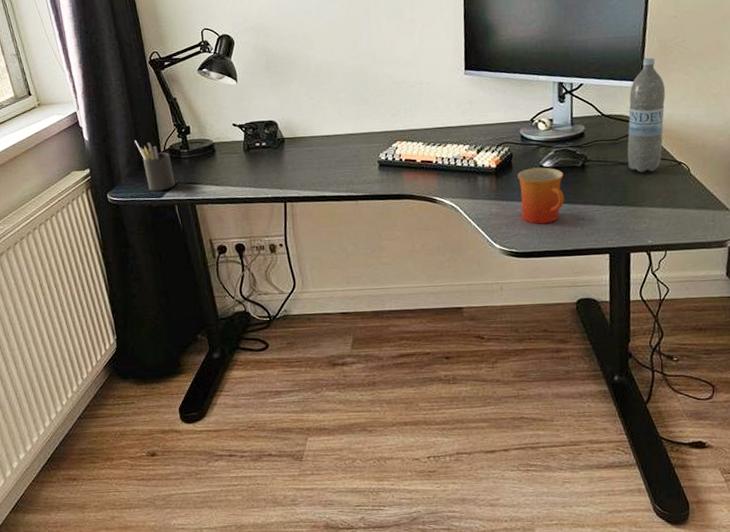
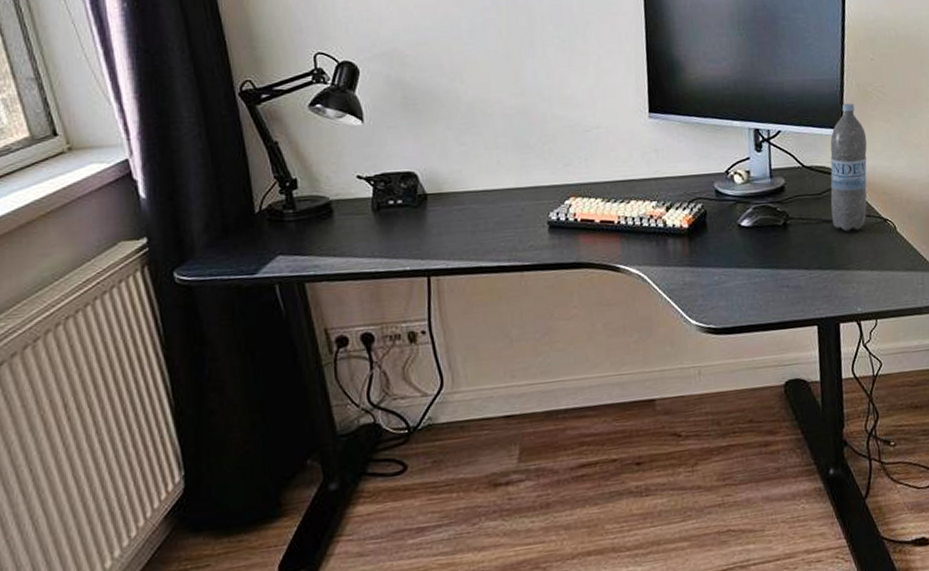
pen holder: present [135,140,175,191] -> none [216,197,275,267]
mug: present [518,167,565,224] -> none [713,226,767,294]

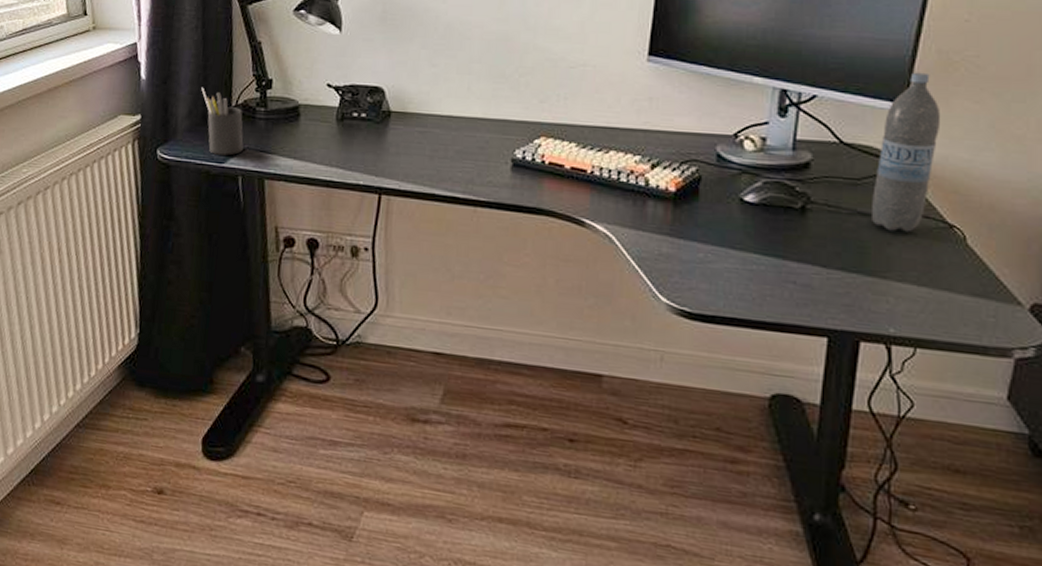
pen holder: none [216,197,275,267] -> present [201,87,244,156]

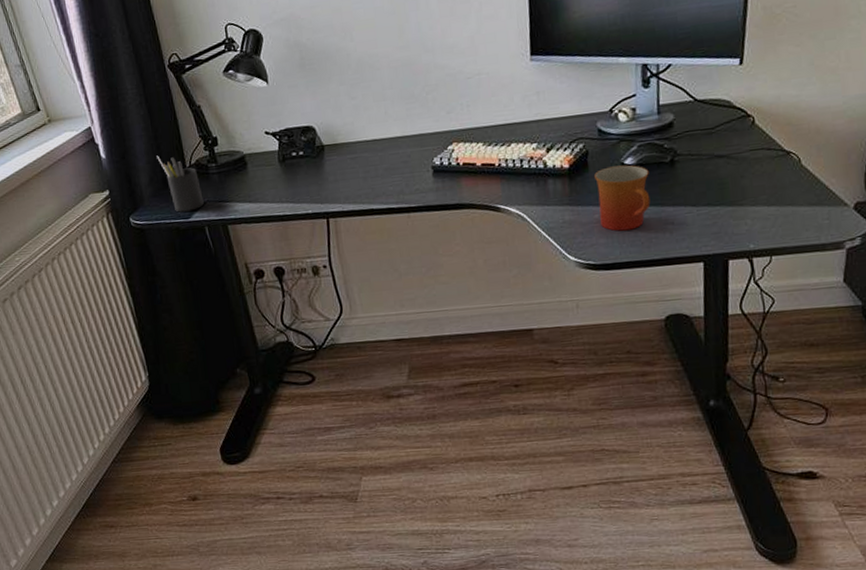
mug: none [705,200,773,280] -> present [595,164,651,231]
water bottle: present [872,72,941,232] -> none [725,28,772,166]

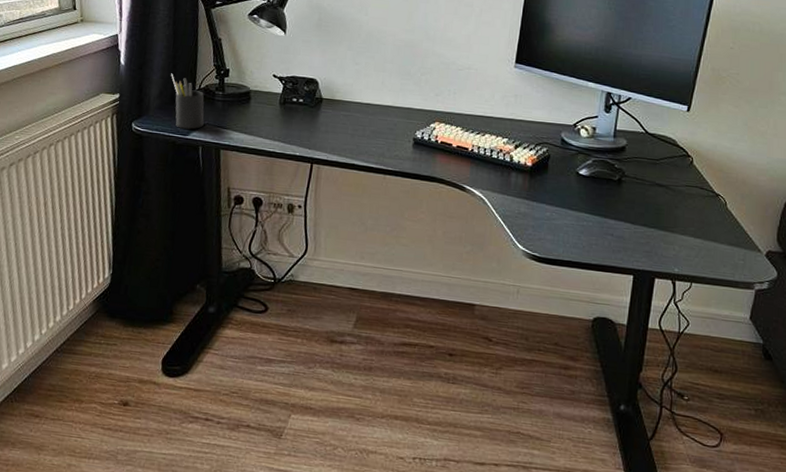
mug: present [595,164,651,231] -> none [551,173,599,233]

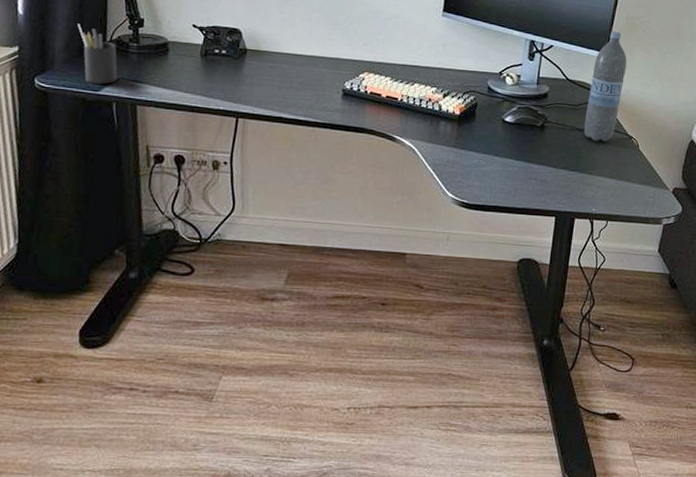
water bottle: none [665,83,713,199] -> present [584,31,627,142]

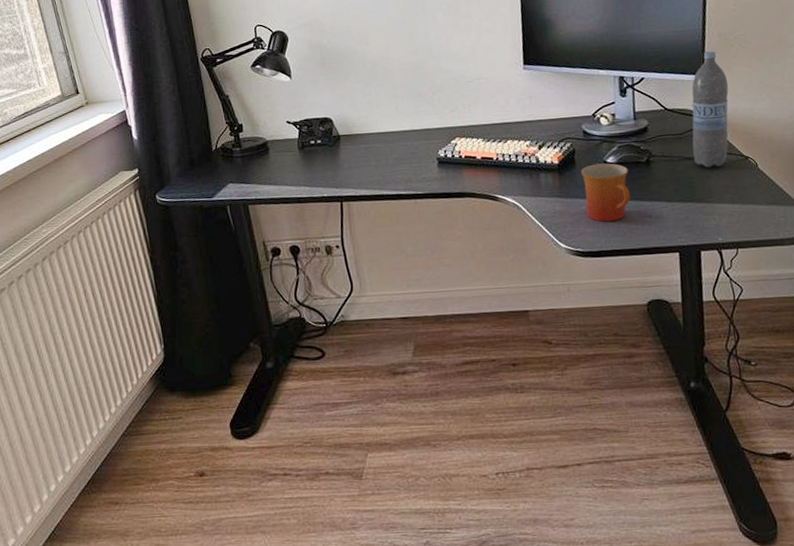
pen holder: present [78,23,118,85] -> none [185,139,227,192]
mug: none [478,120,523,179] -> present [581,163,631,222]

